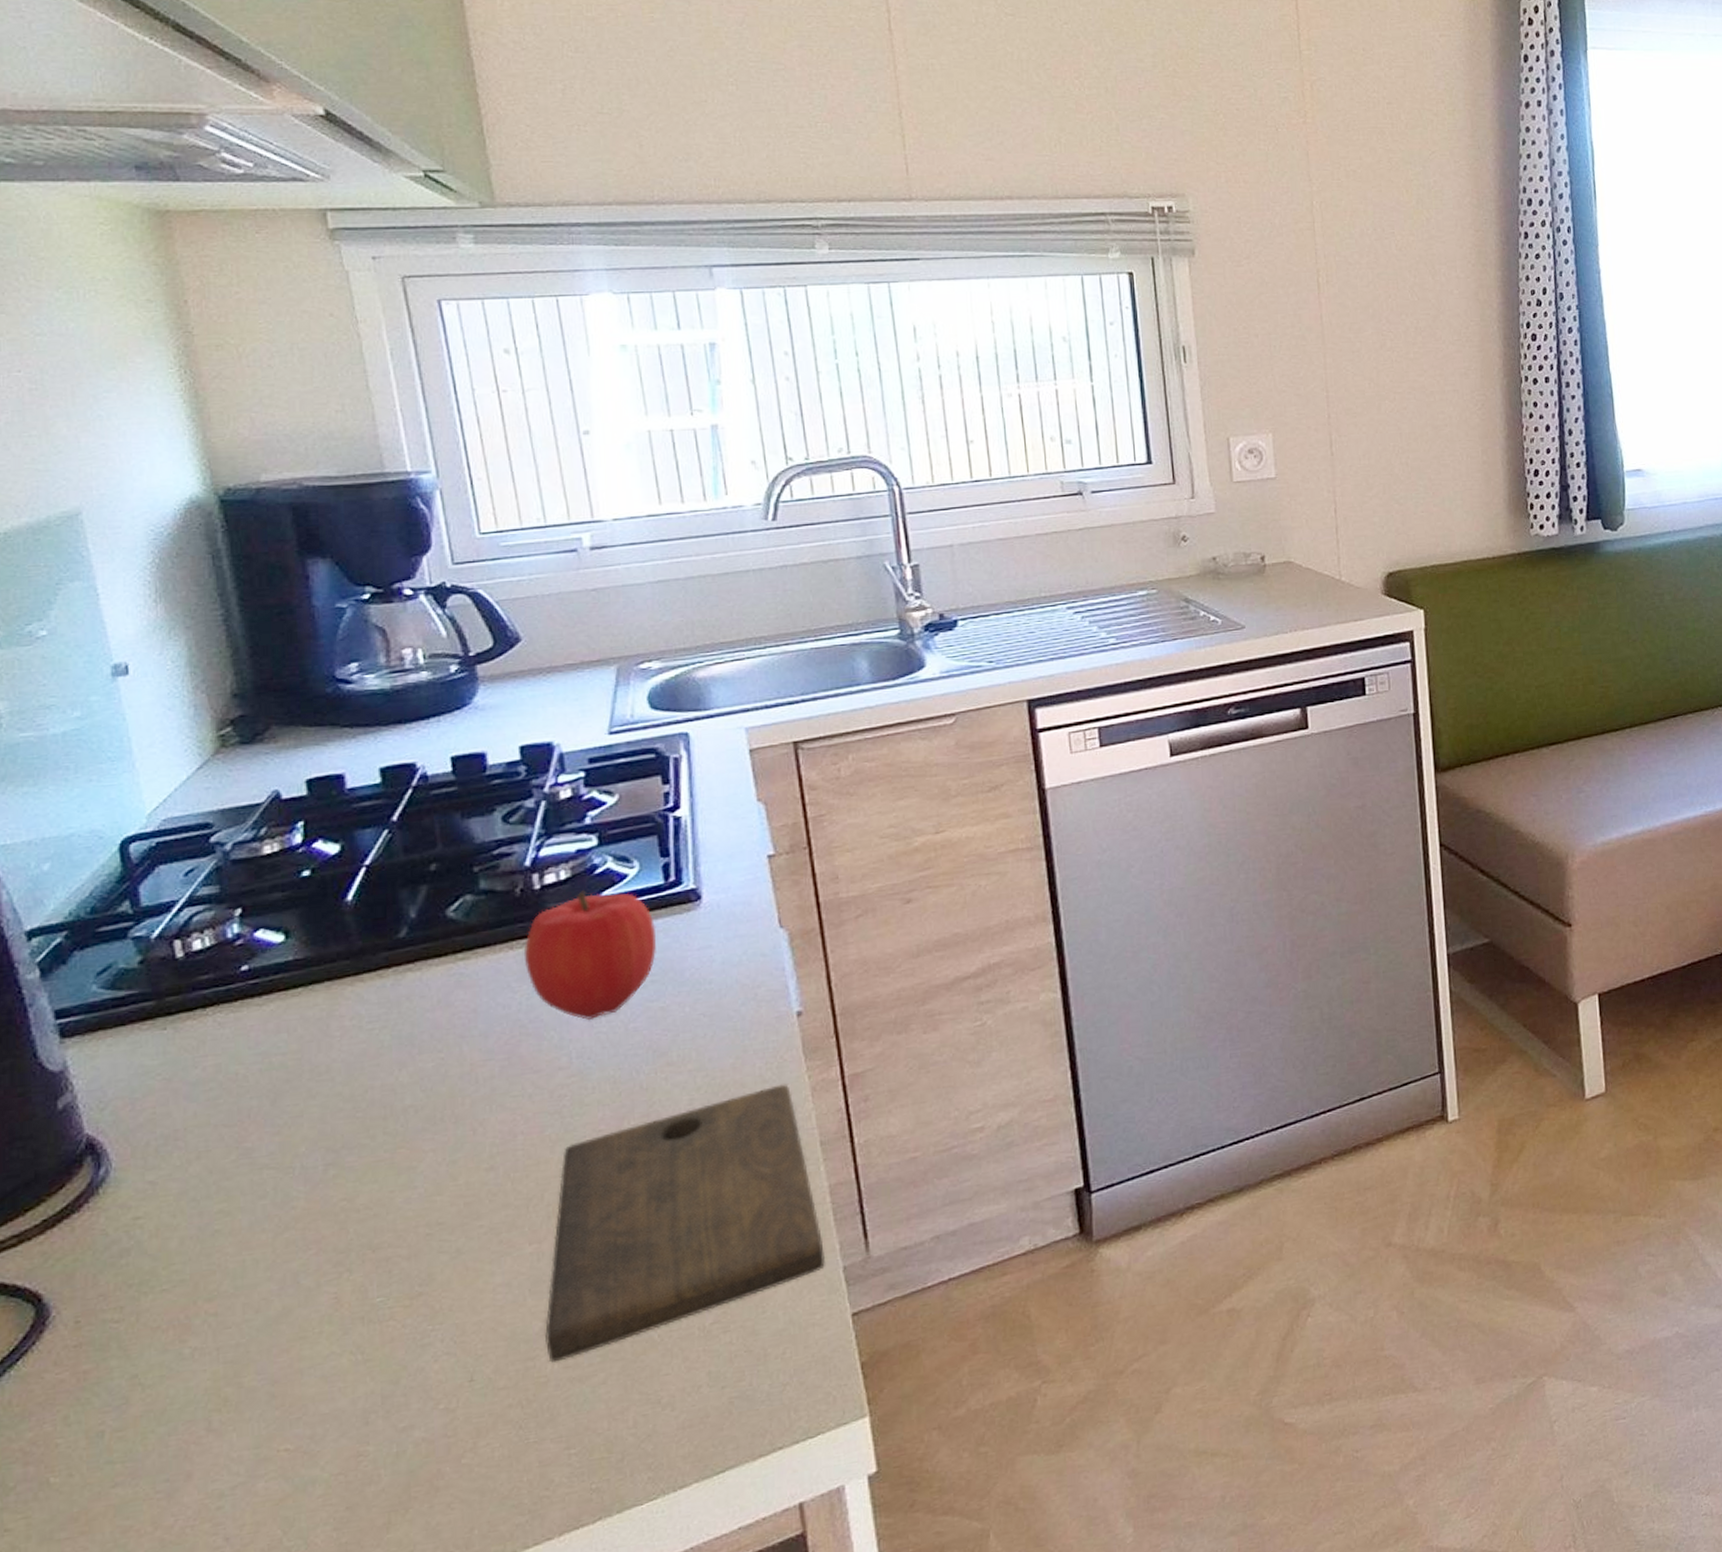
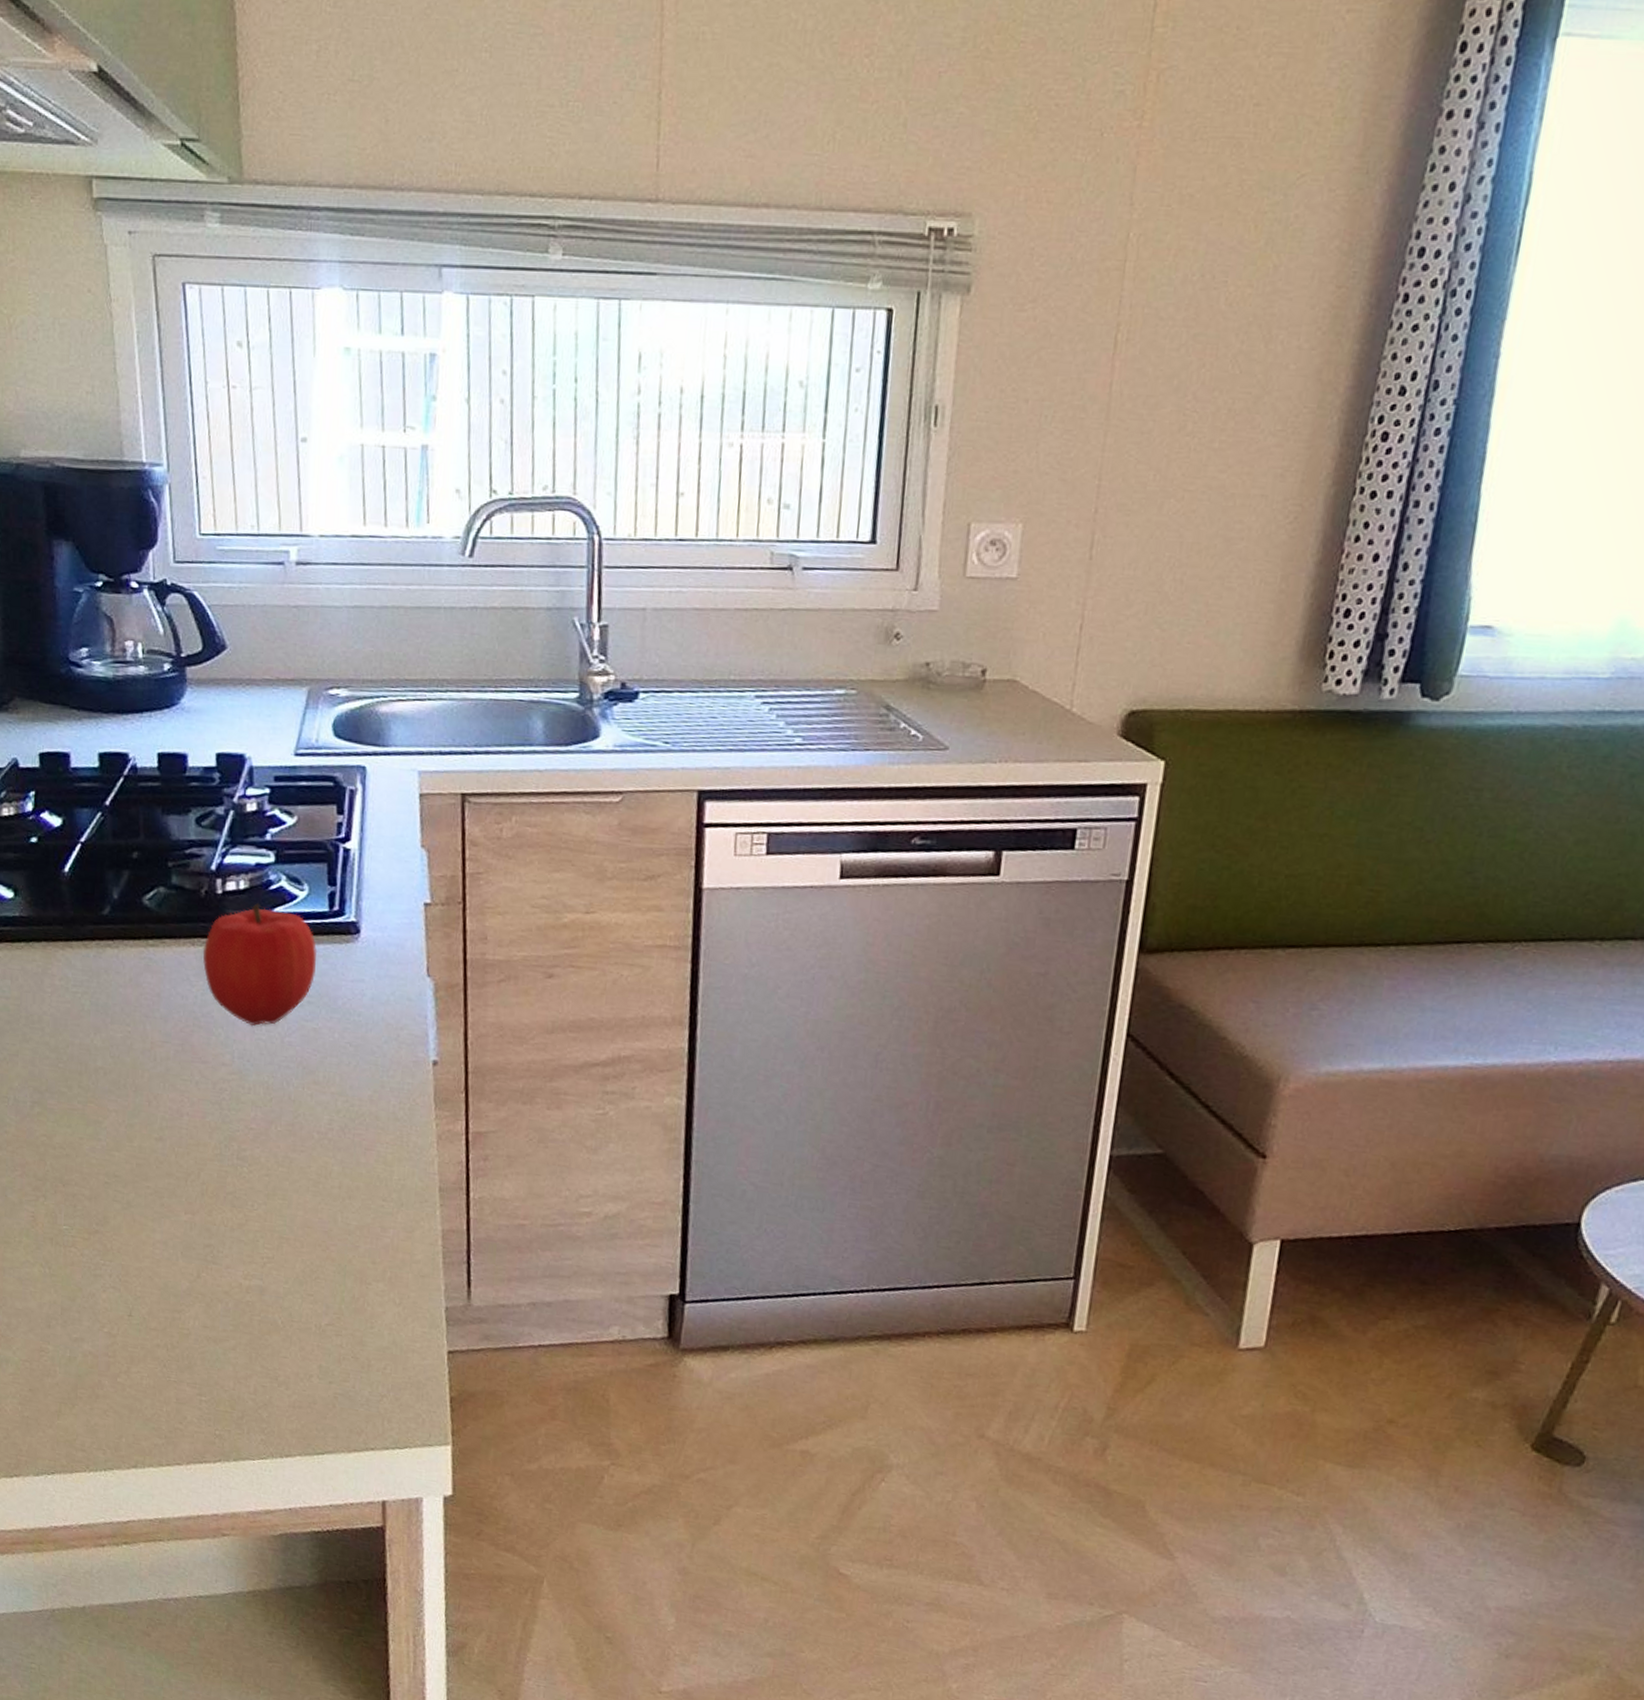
cutting board: present [545,1084,825,1363] -> none [190,1125,431,1321]

